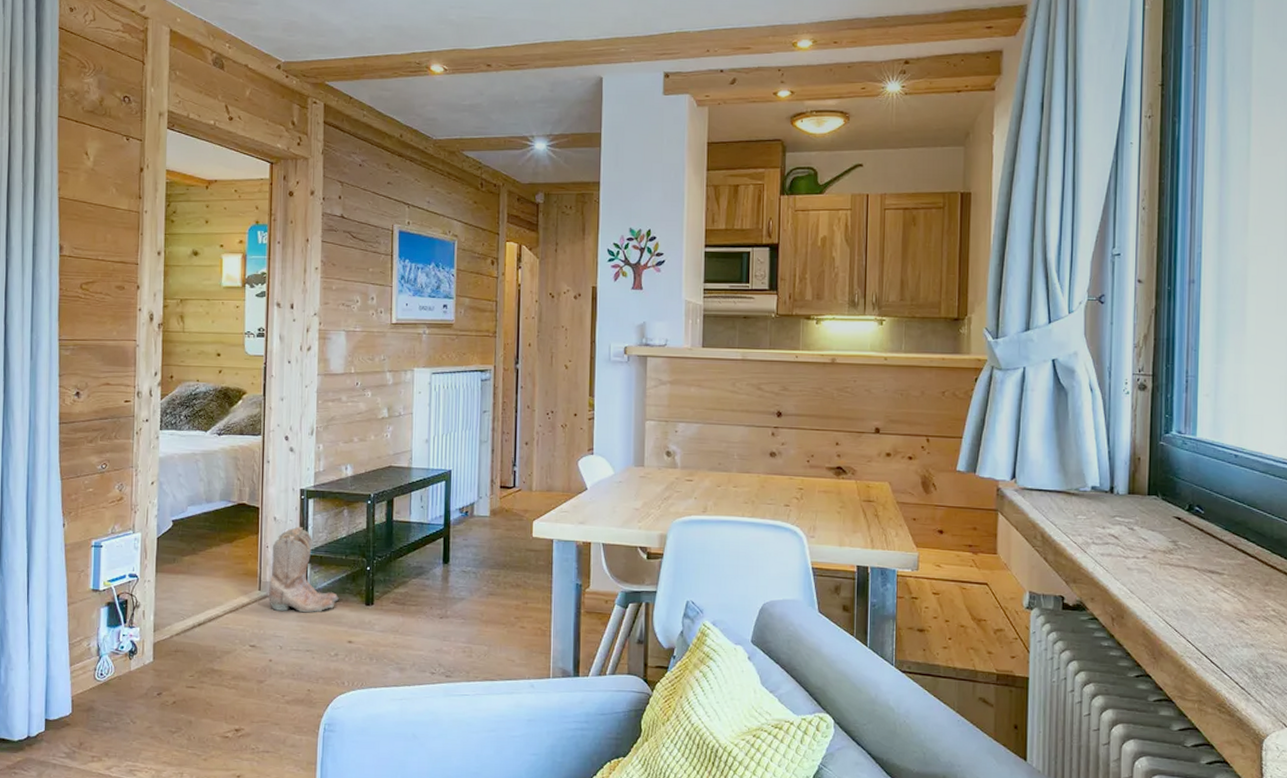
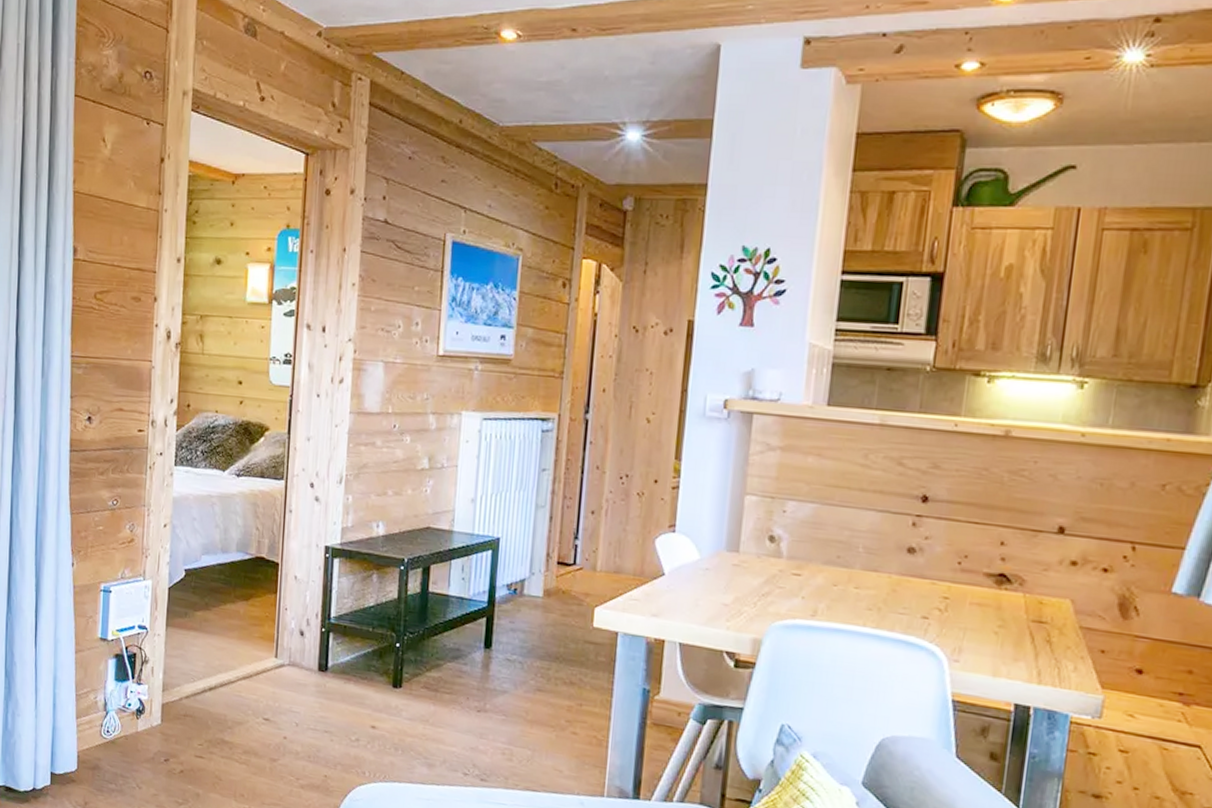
boots: present [269,526,339,613] -> none [285,588,363,690]

